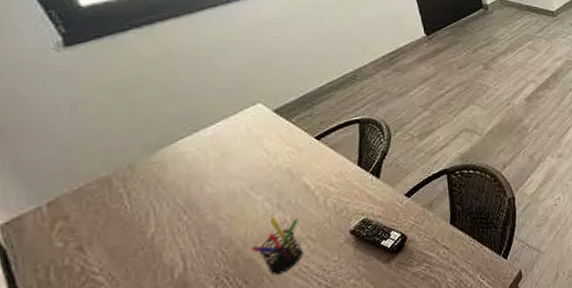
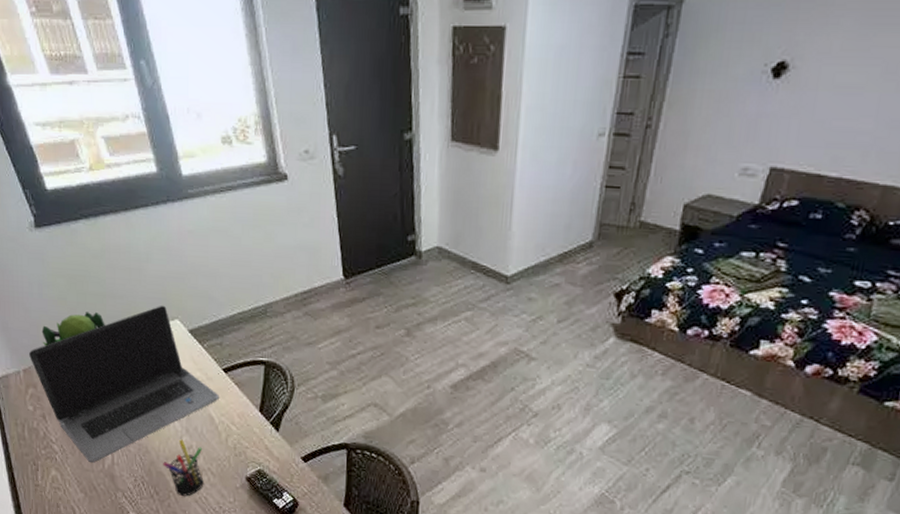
laptop computer: none [56,93,313,280] -> present [29,305,219,463]
plant: none [75,116,168,169] -> present [41,311,105,346]

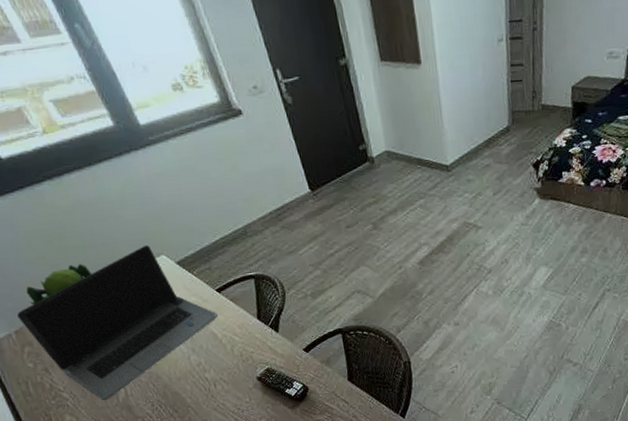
pen holder: present [163,439,204,497] -> none [176,359,219,408]

